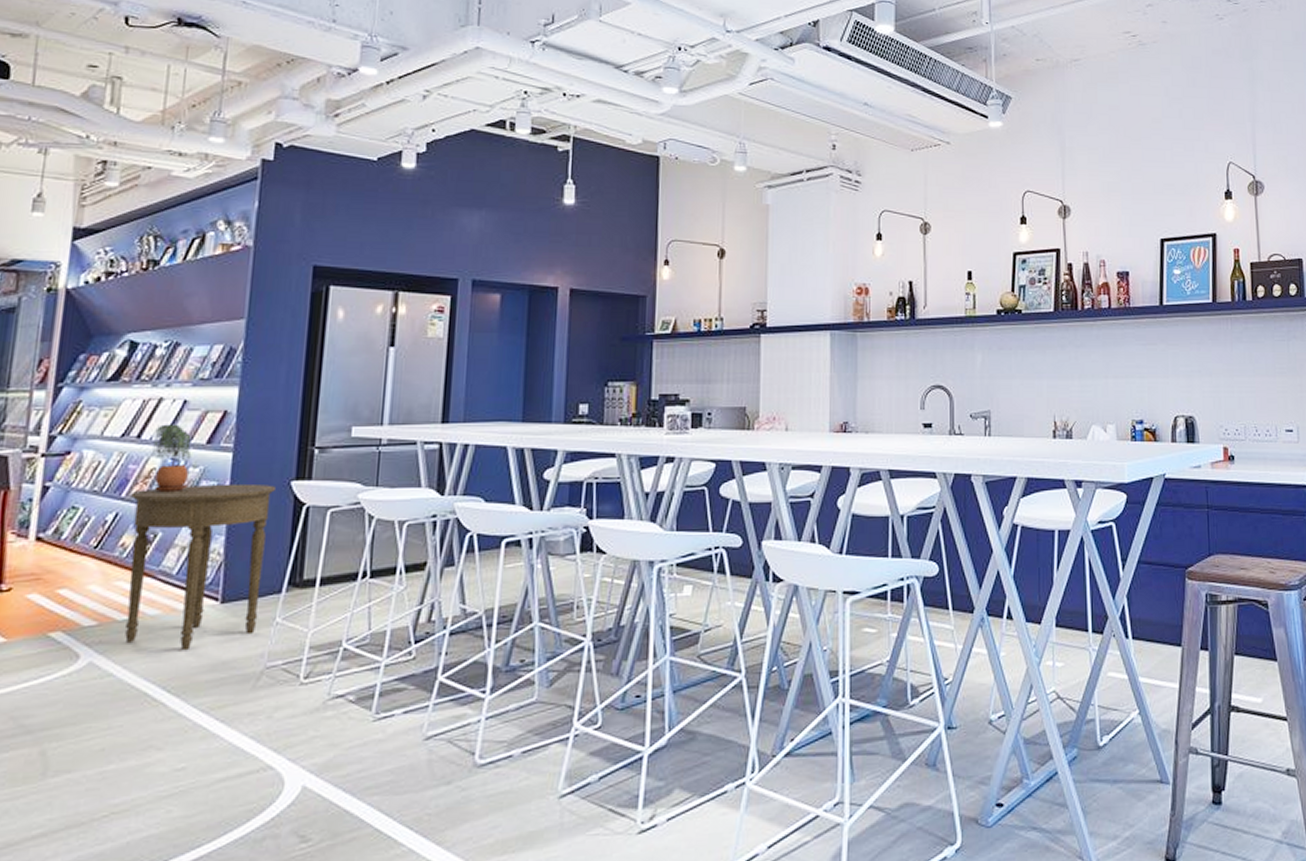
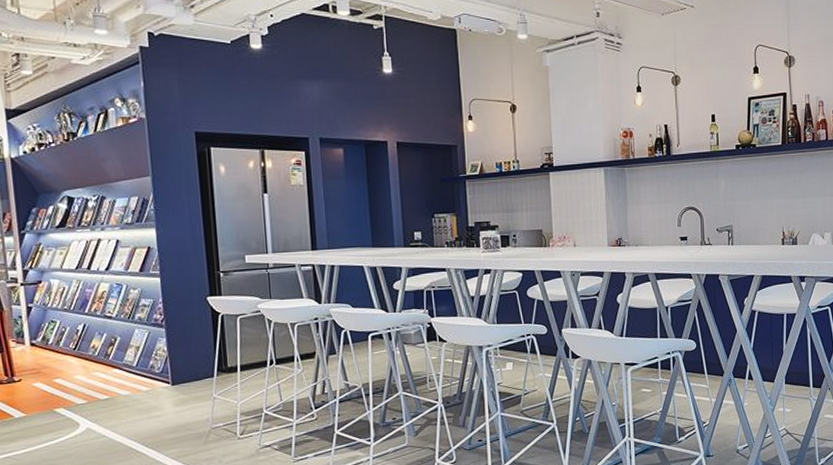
side table: present [124,483,275,651] -> none [92,300,200,419]
potted plant: present [153,424,192,493] -> none [100,258,131,309]

